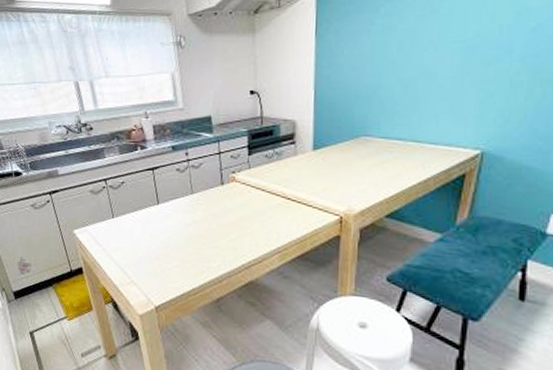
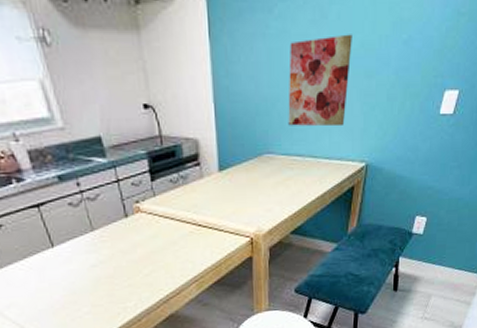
wall art: none [389,25,467,113] -> present [288,34,352,127]

